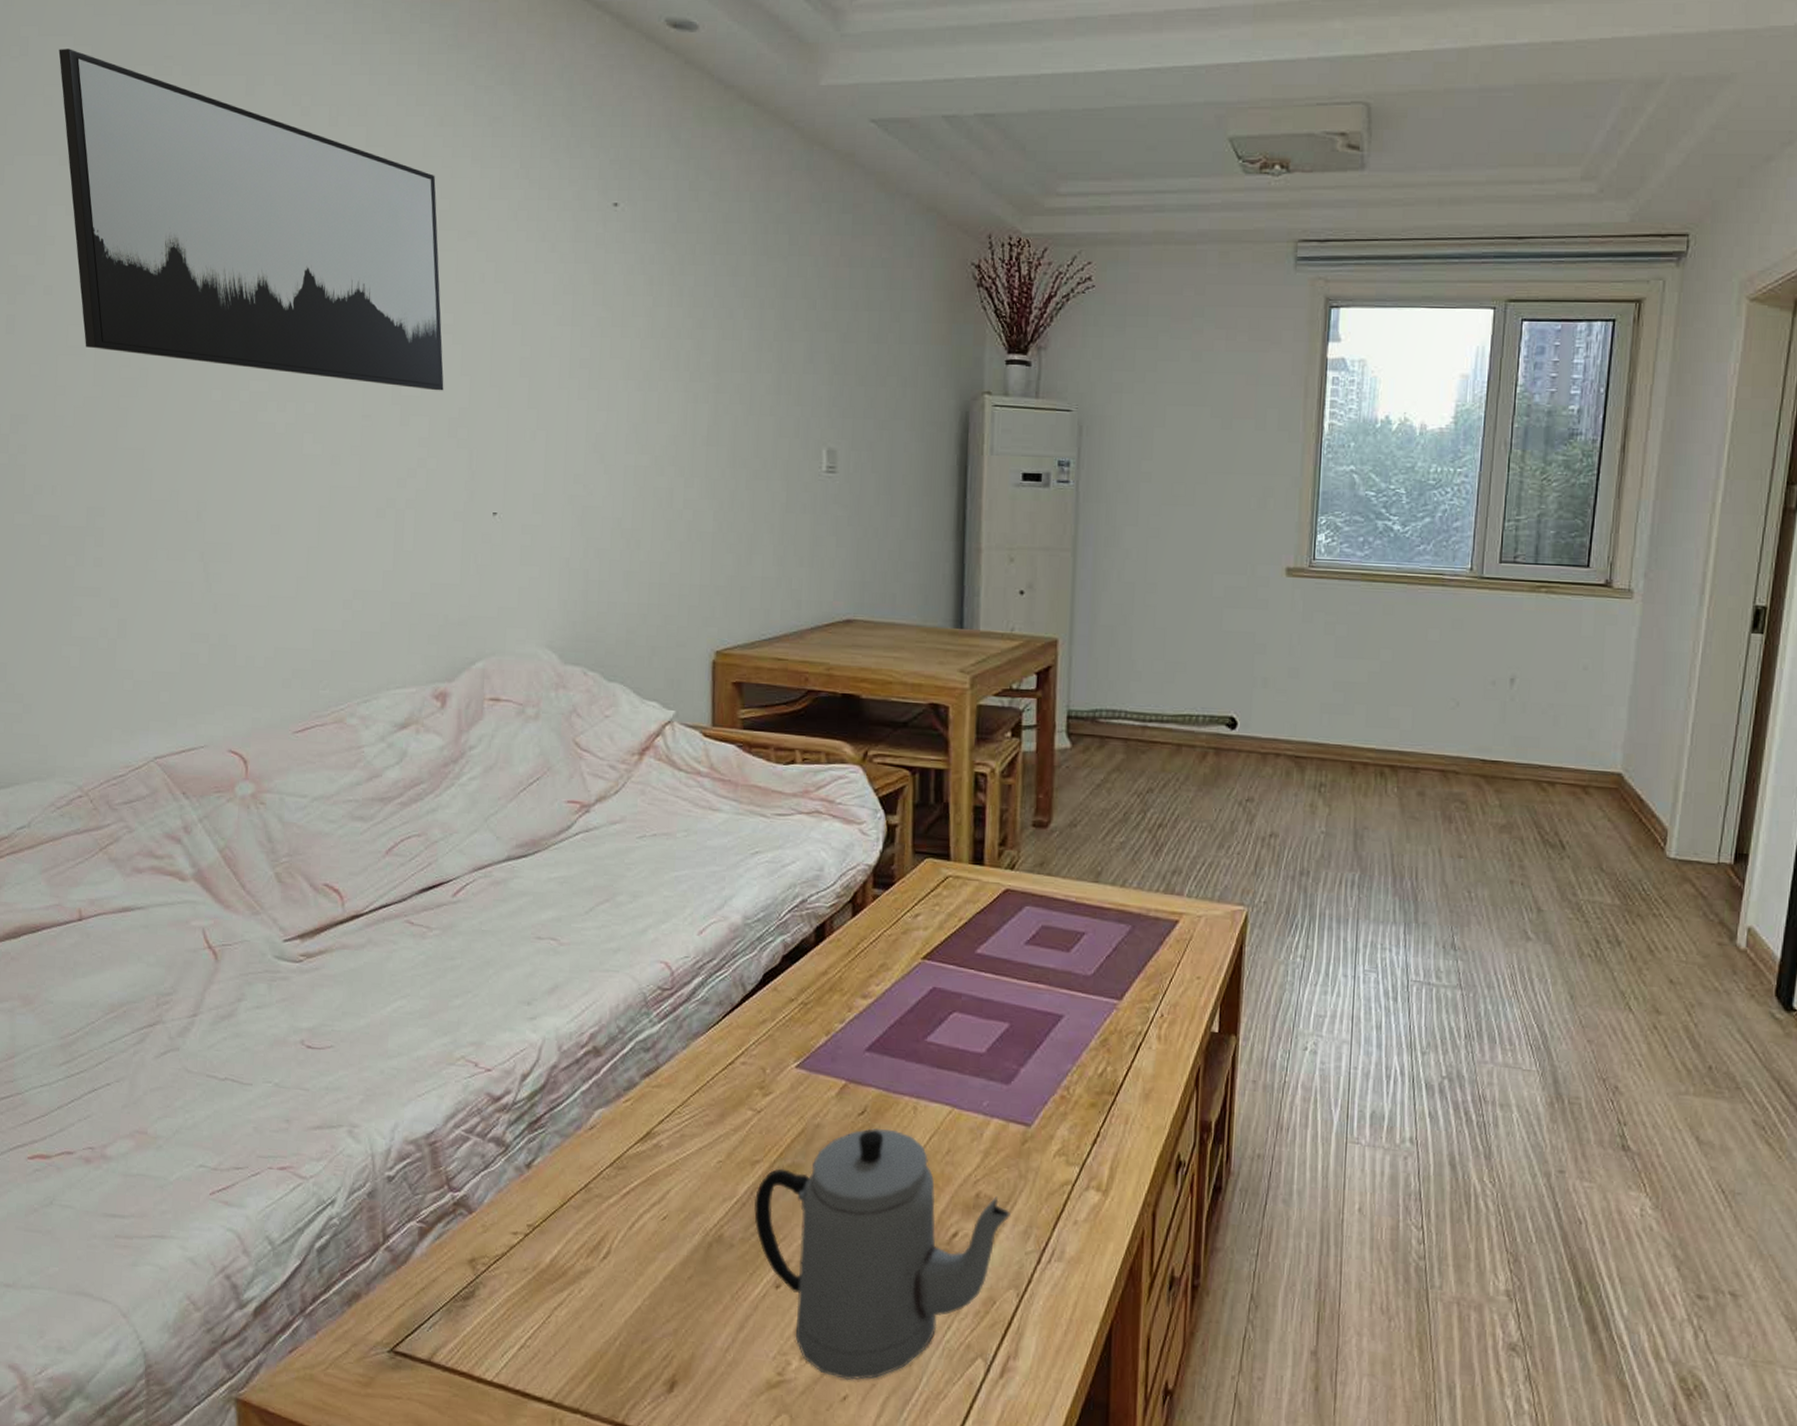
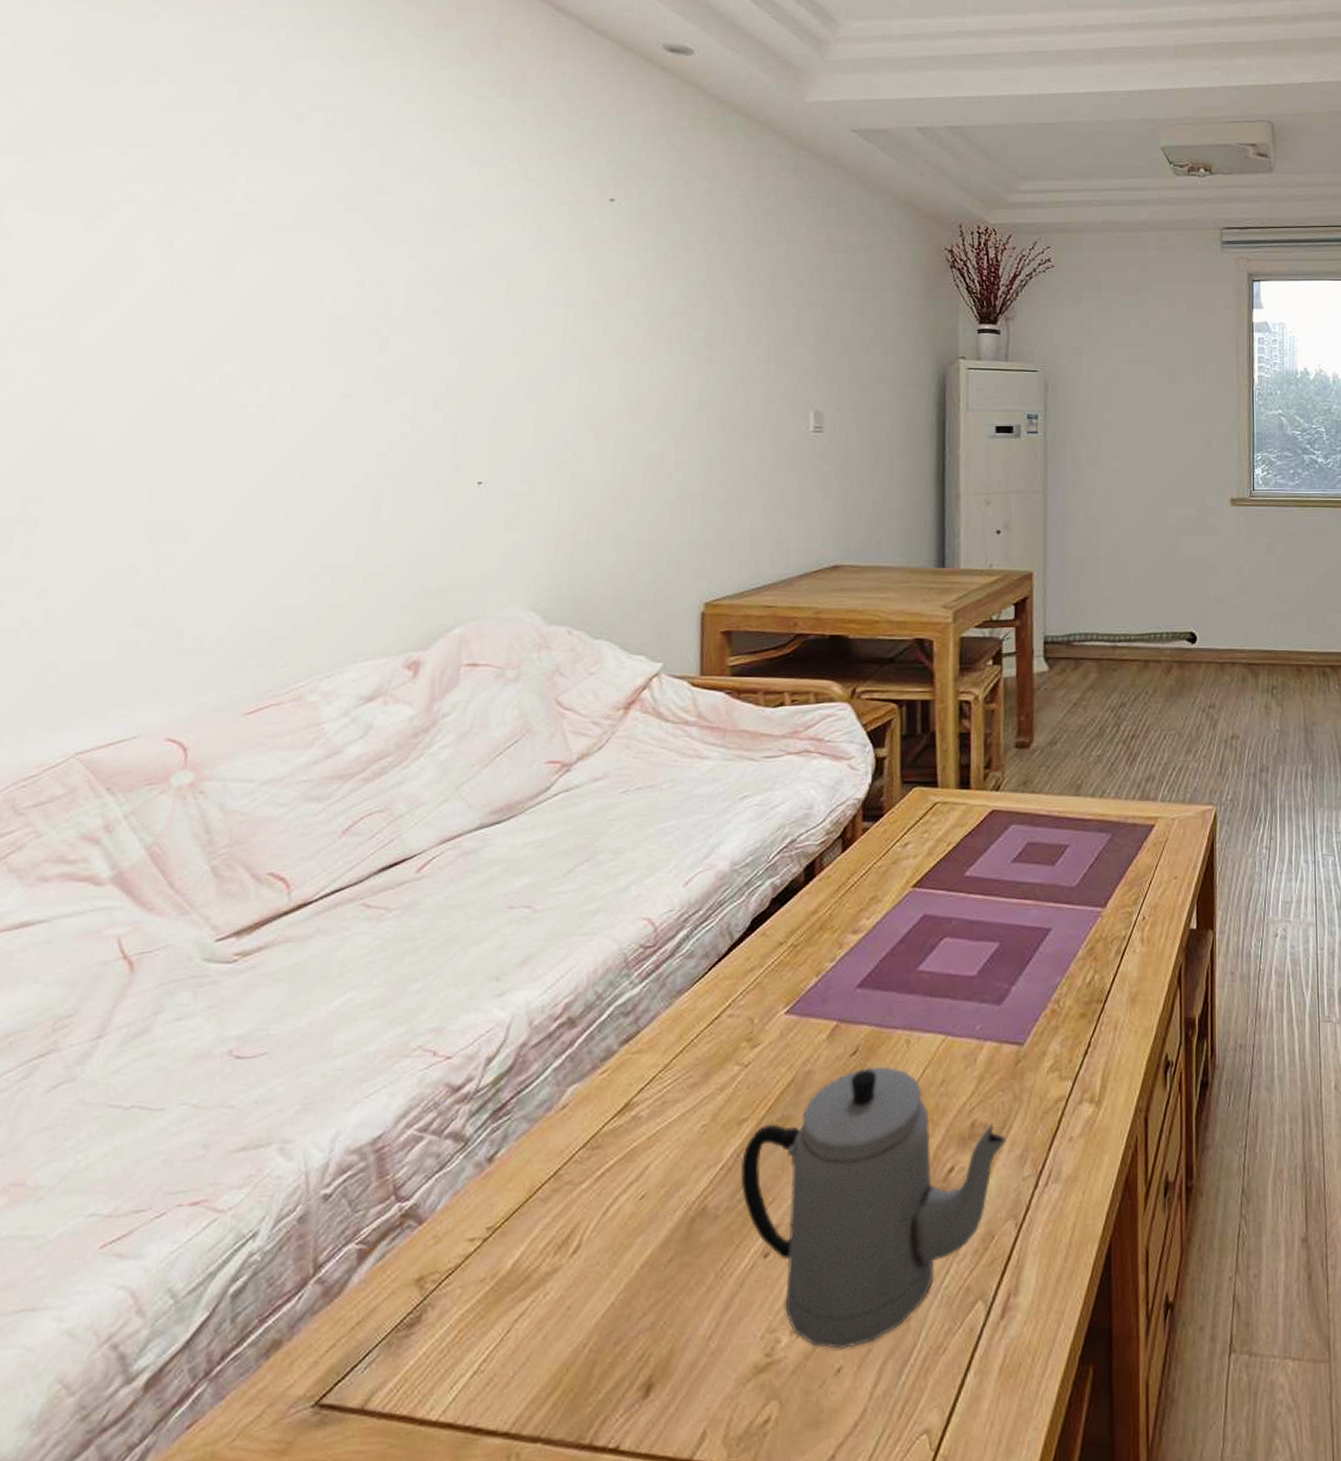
wall art: present [58,49,444,391] -> none [35,57,432,369]

